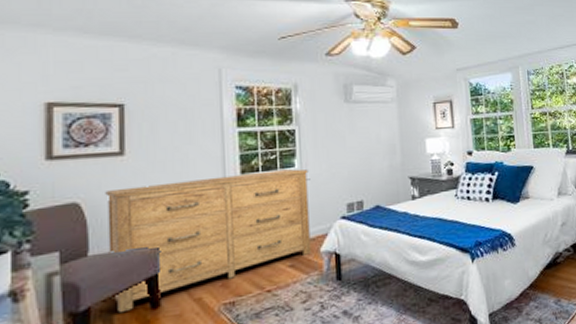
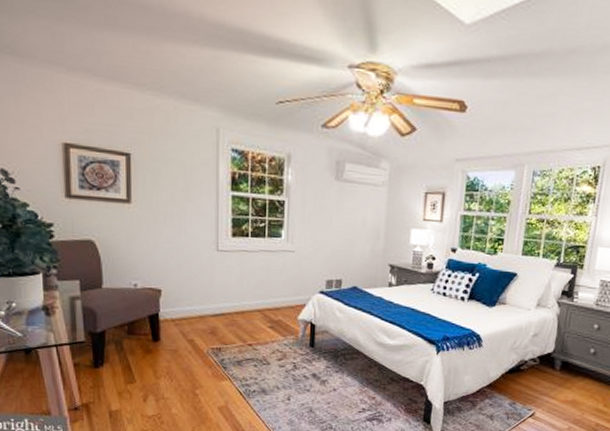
dresser: present [105,169,311,314] -> none [115,233,294,340]

